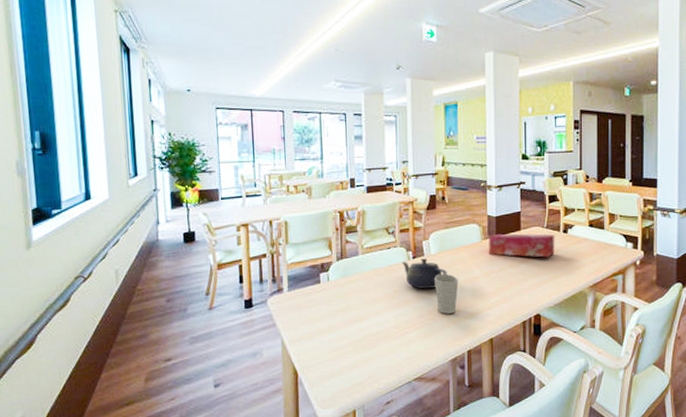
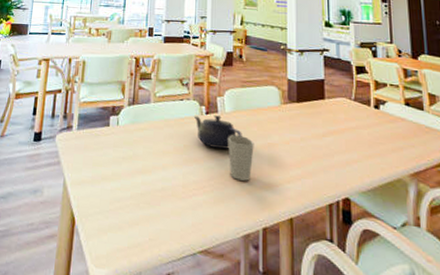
tissue box: present [489,233,555,258] -> none [289,100,366,134]

